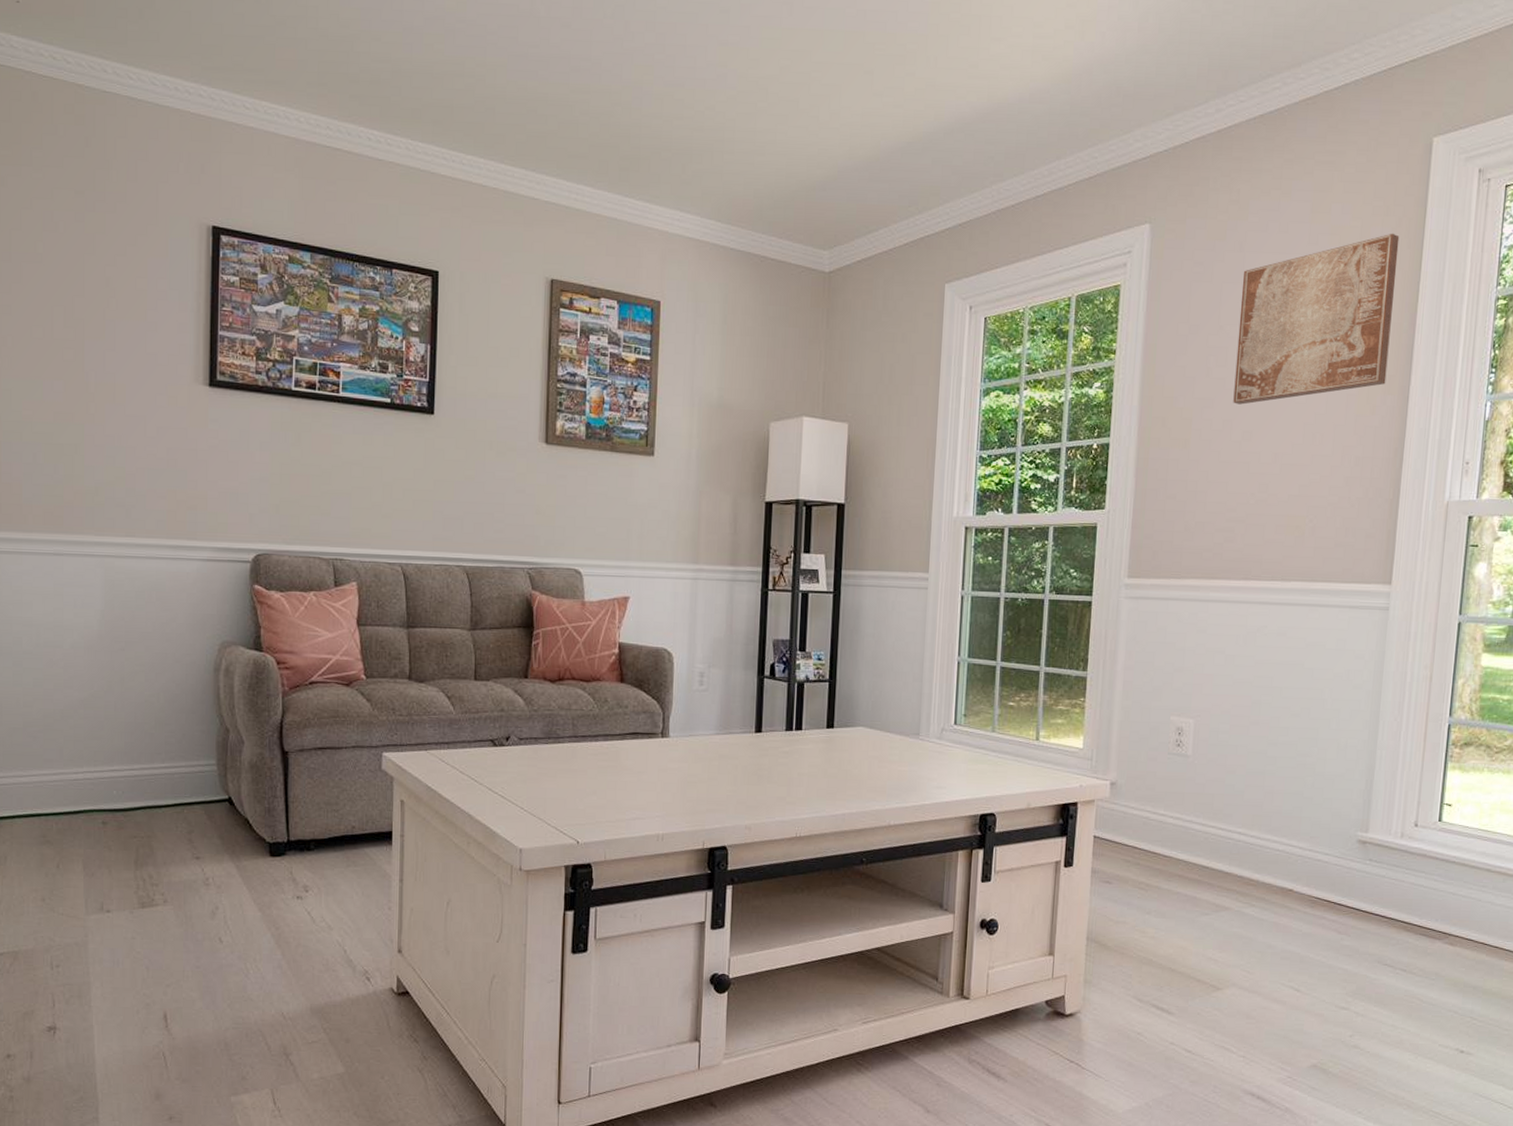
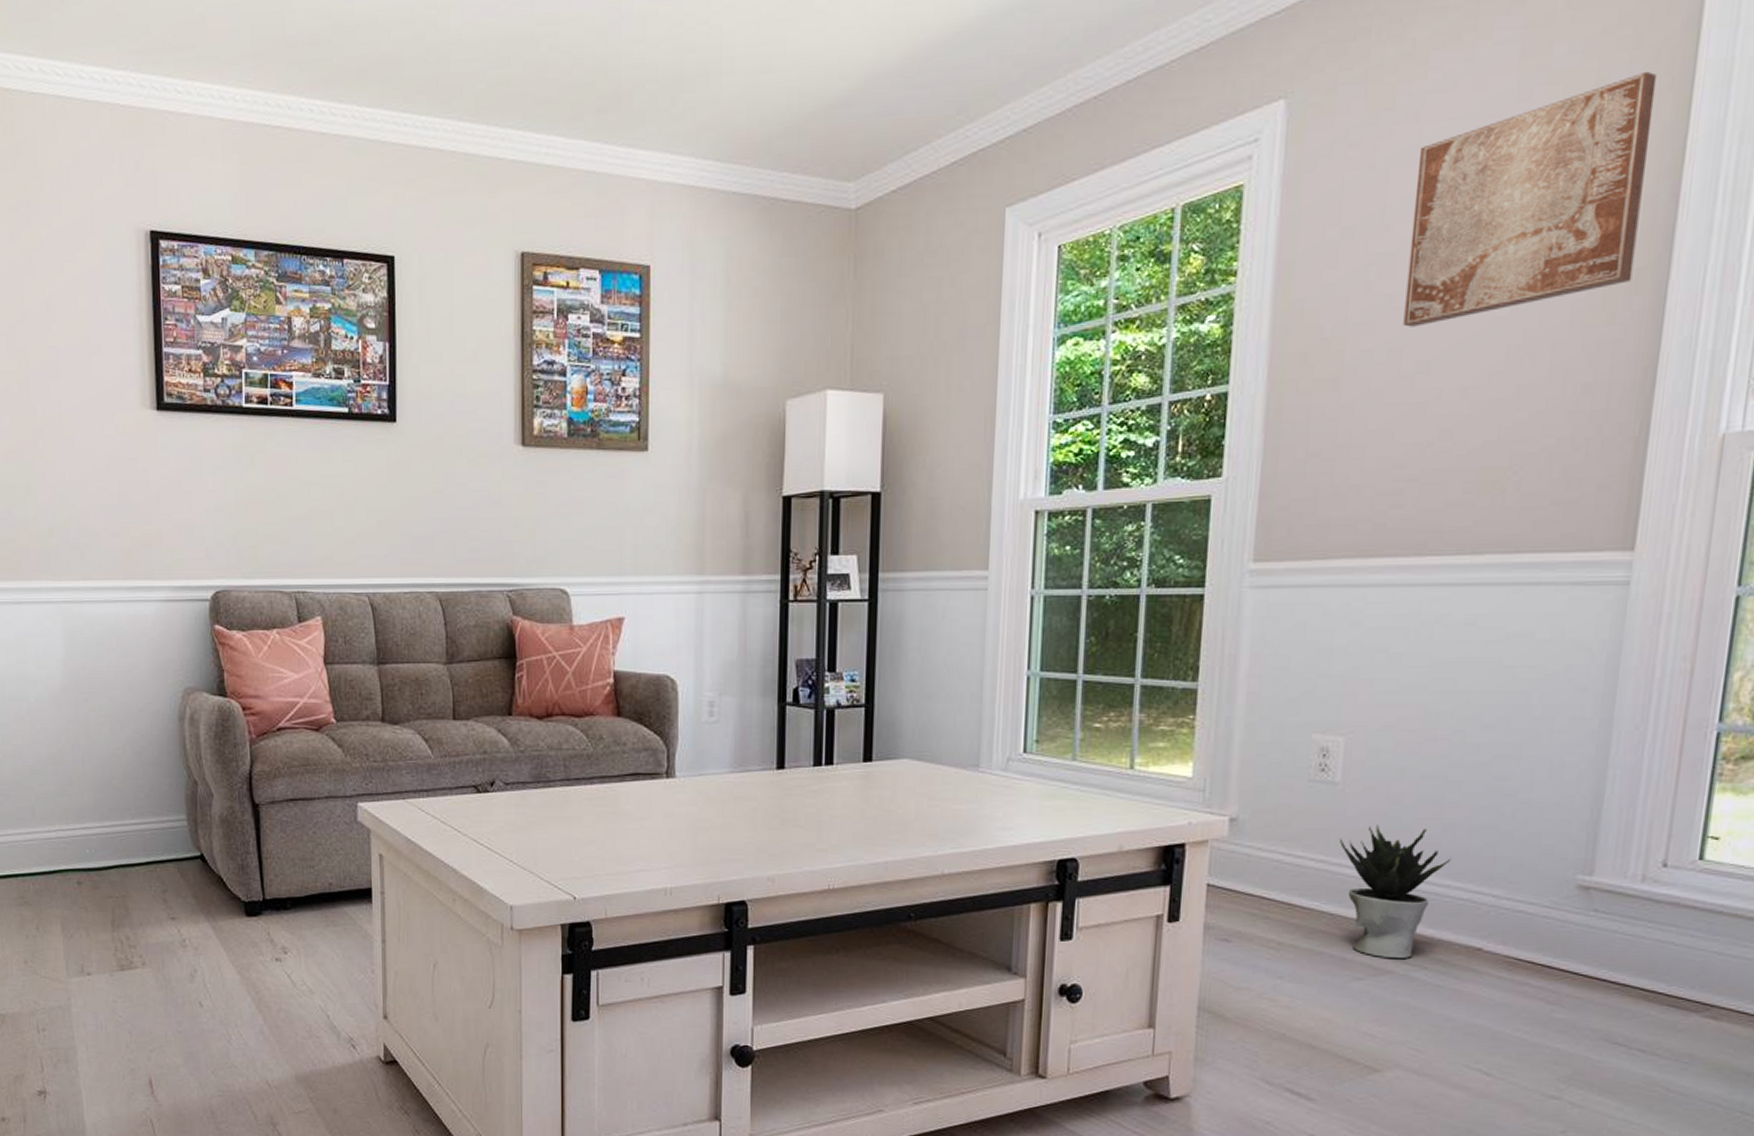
potted plant: none [1190,790,1271,898] -> present [1339,825,1452,959]

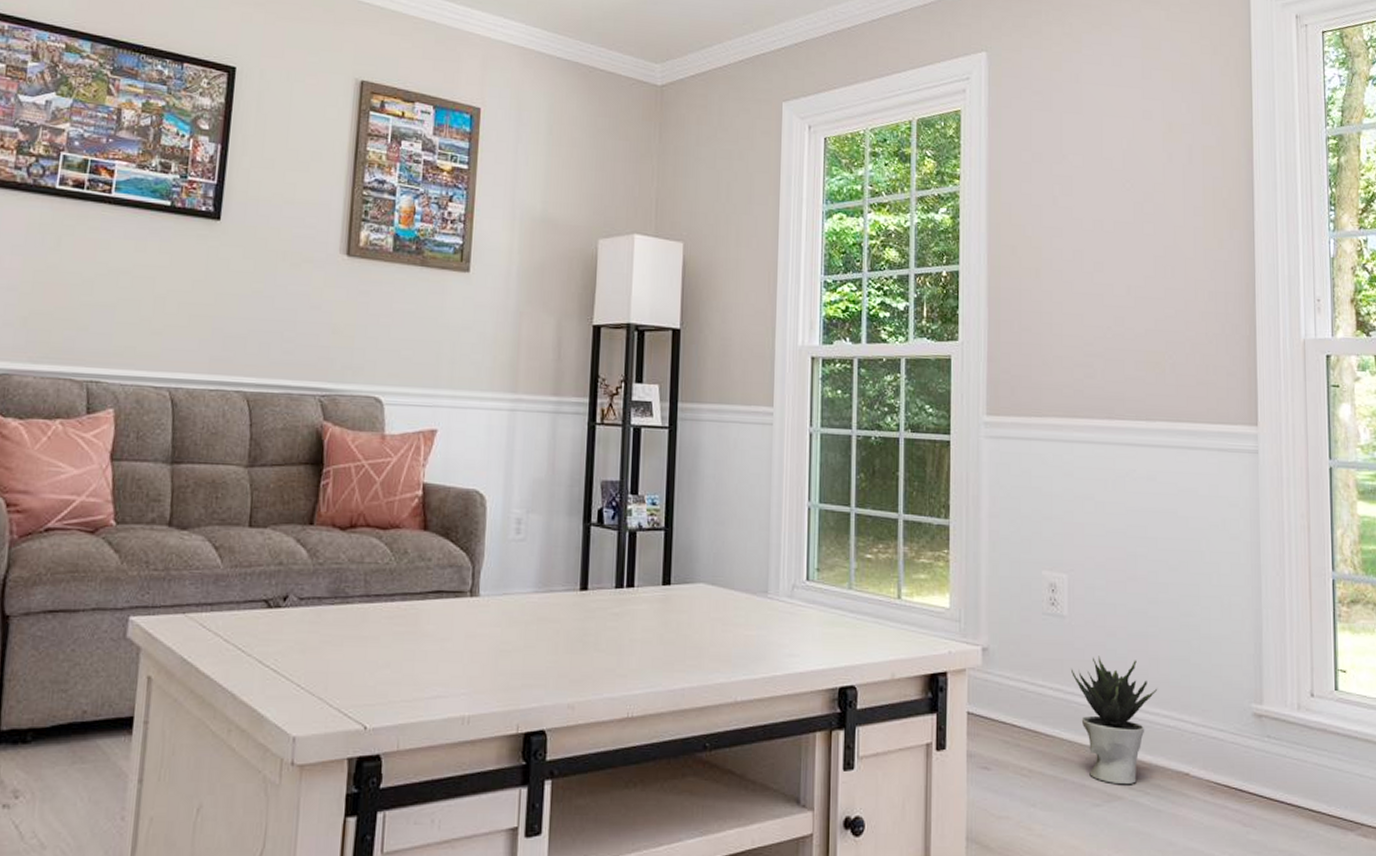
wall art: present [1403,71,1658,327] -> none [1081,71,1231,235]

